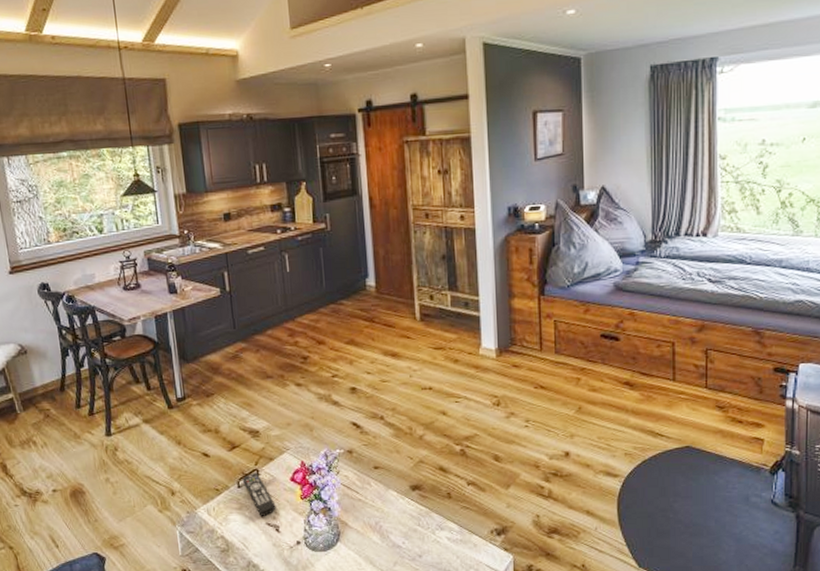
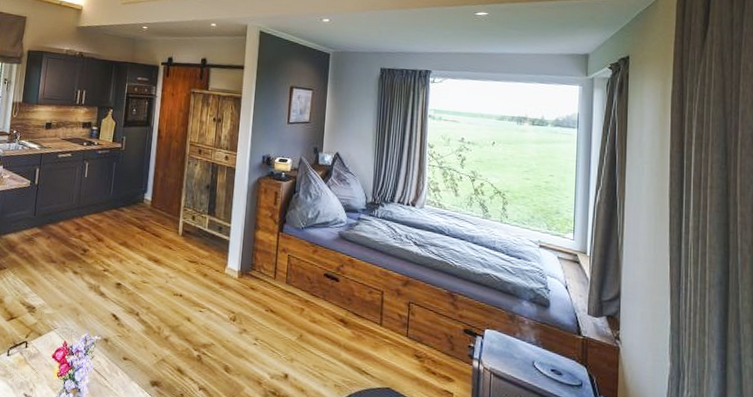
remote control: present [242,472,276,516] -> none [12,344,35,387]

